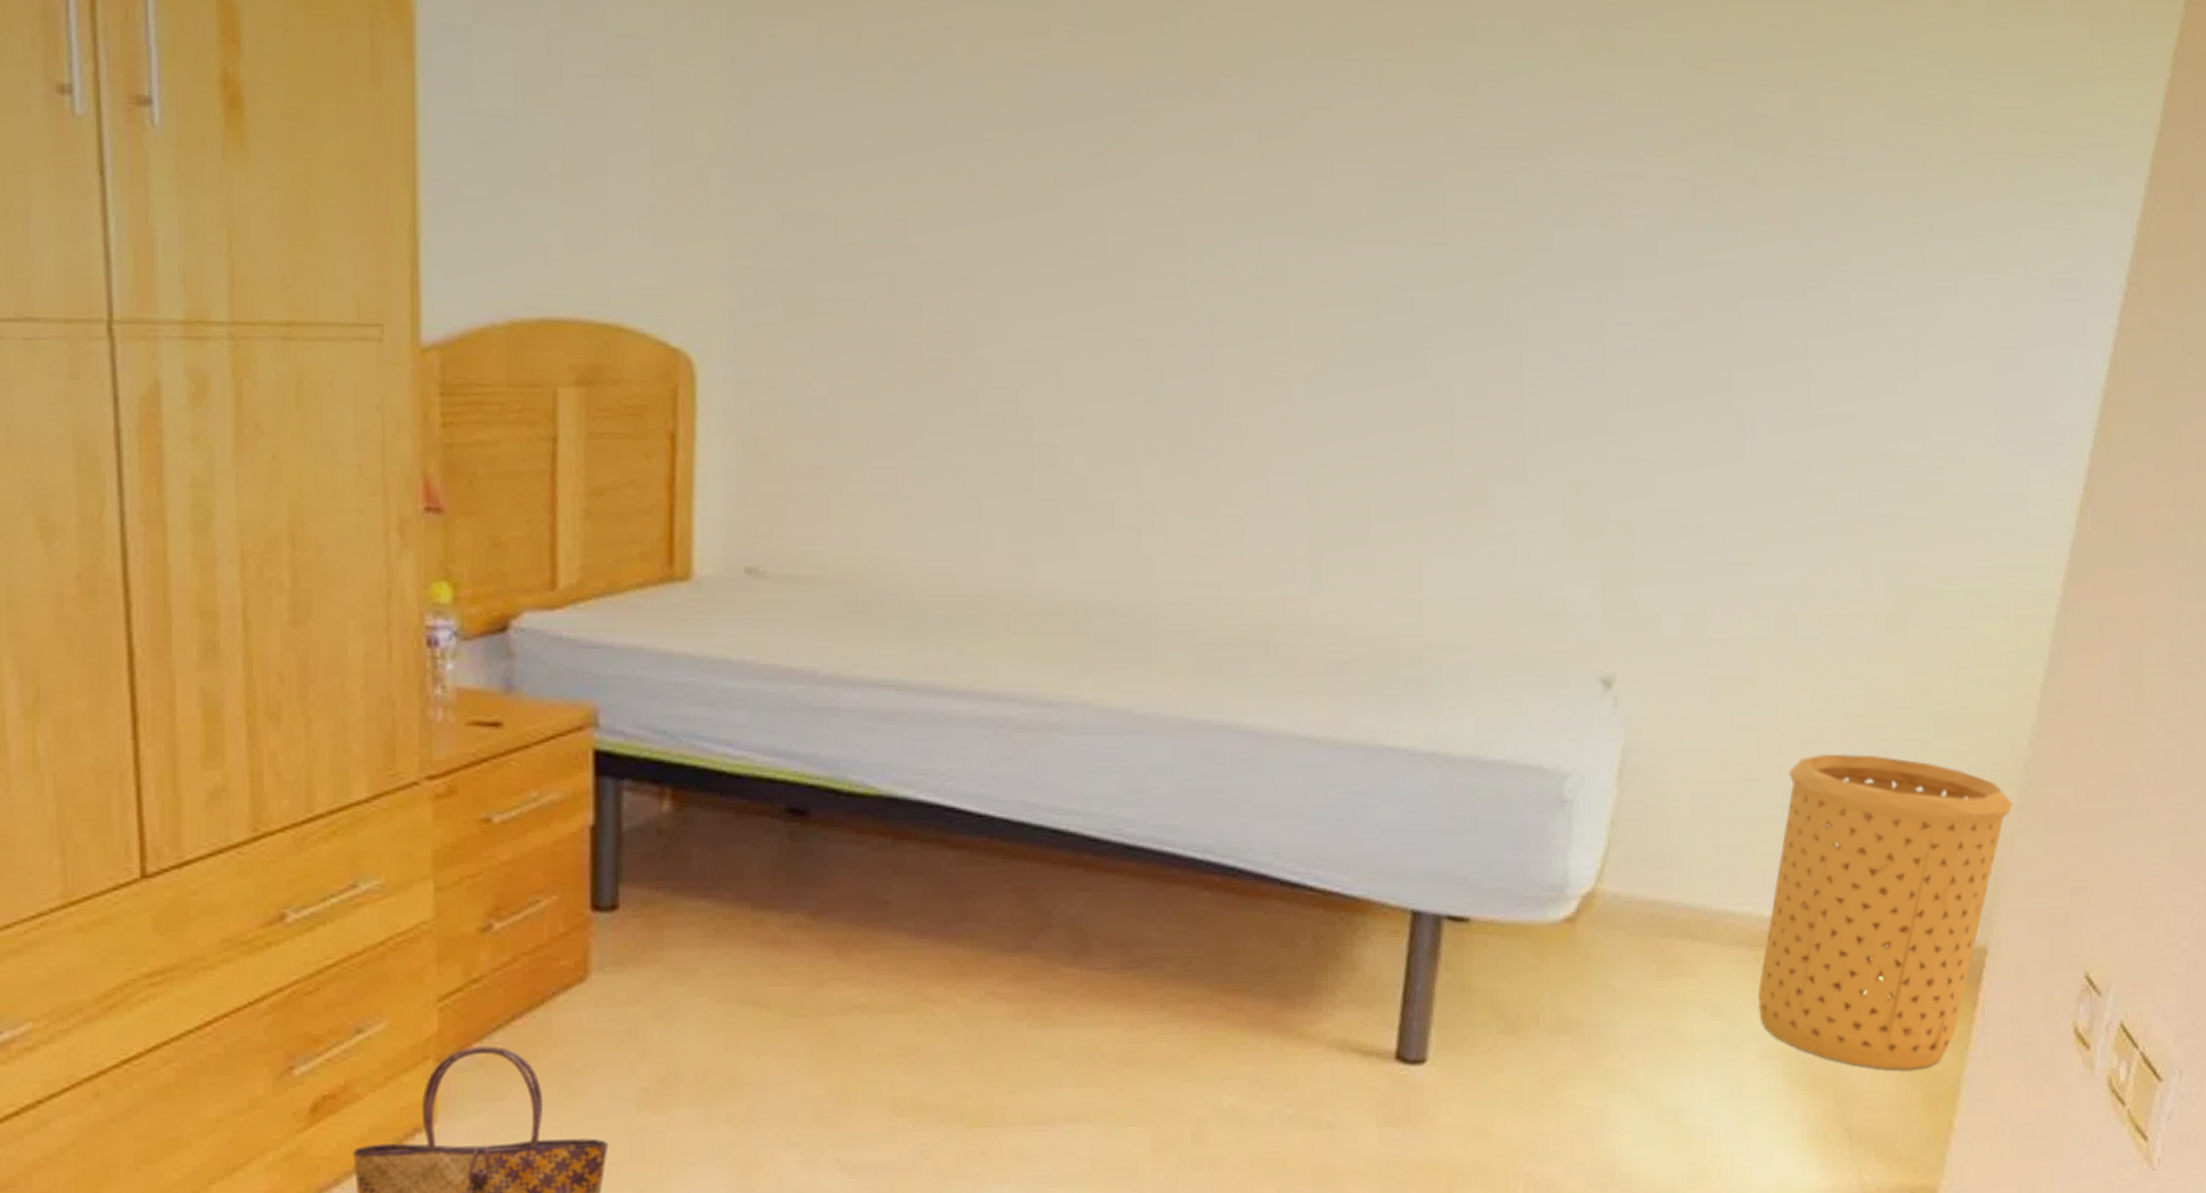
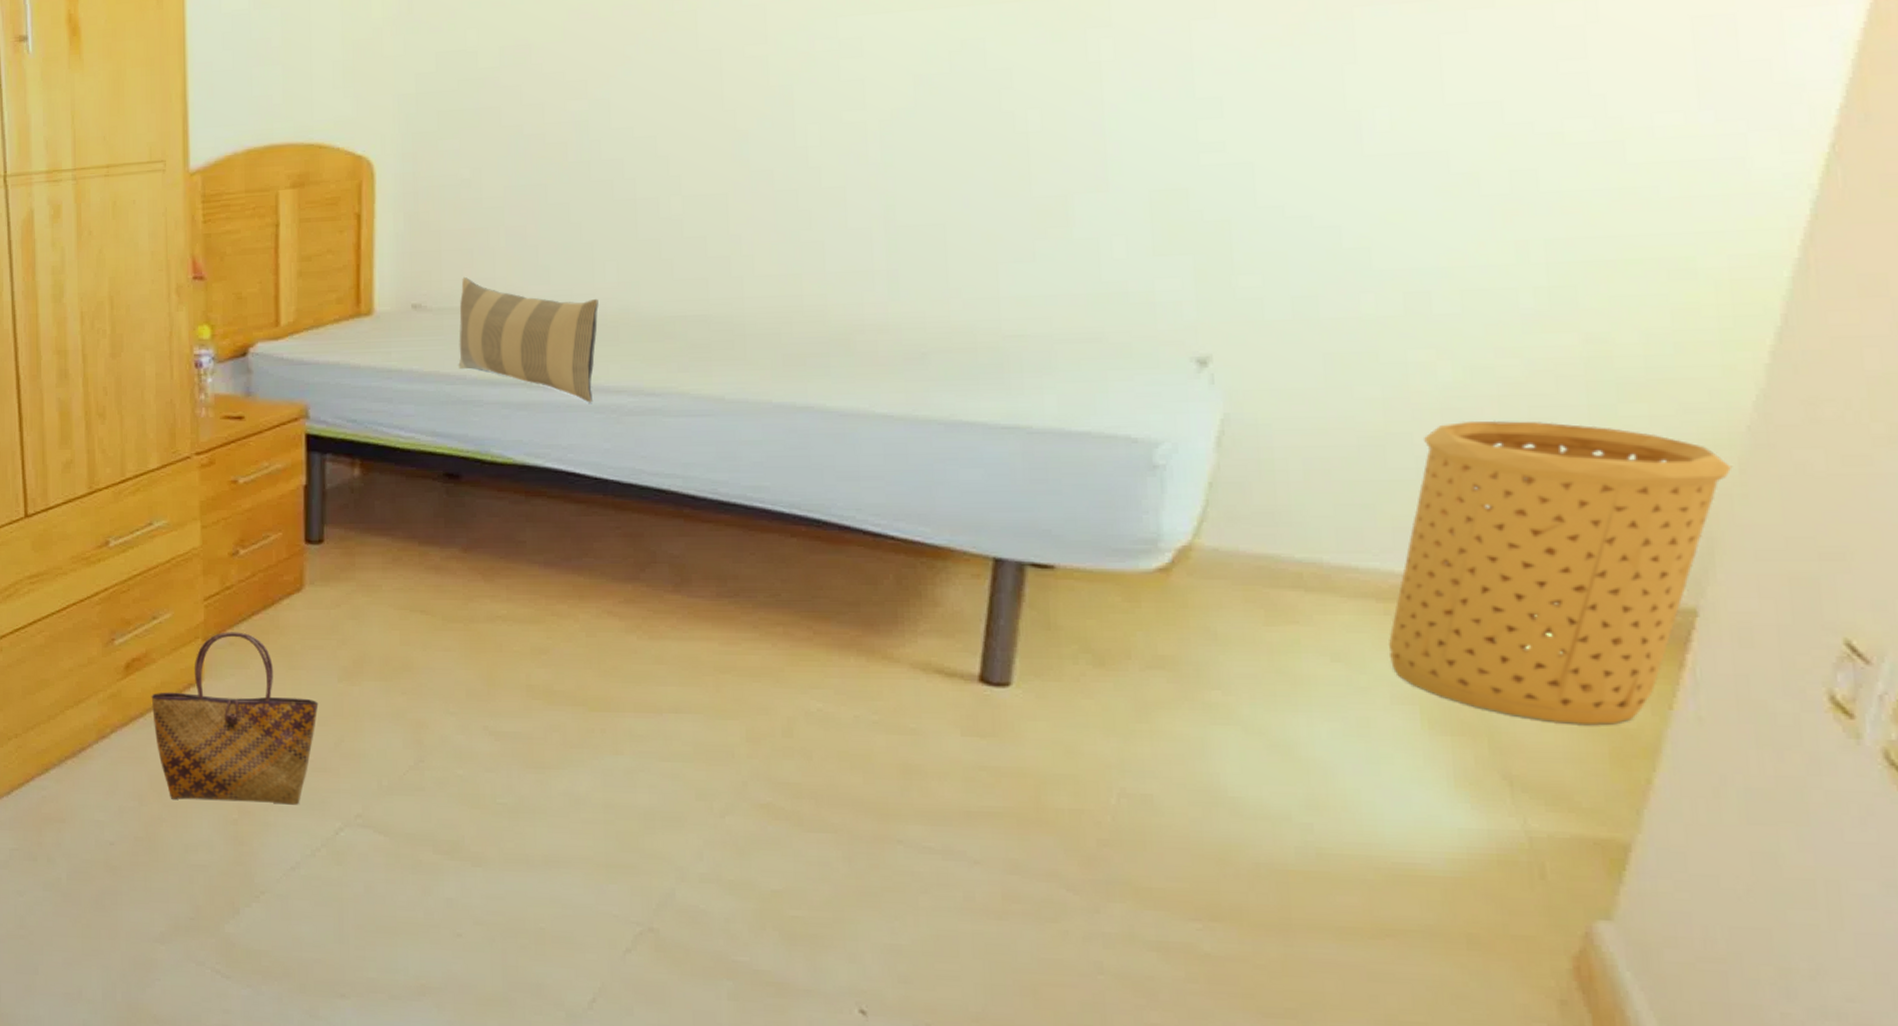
pillow: none [807,532,986,714] -> present [458,276,599,403]

